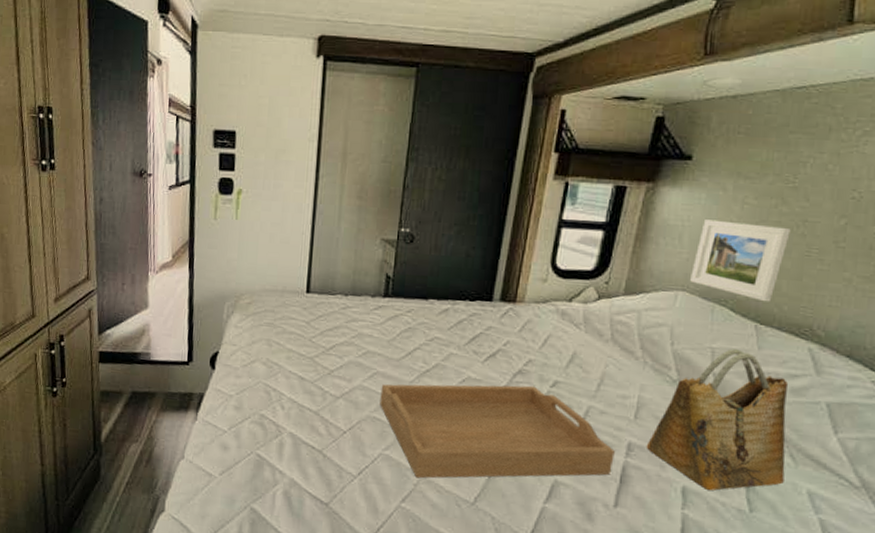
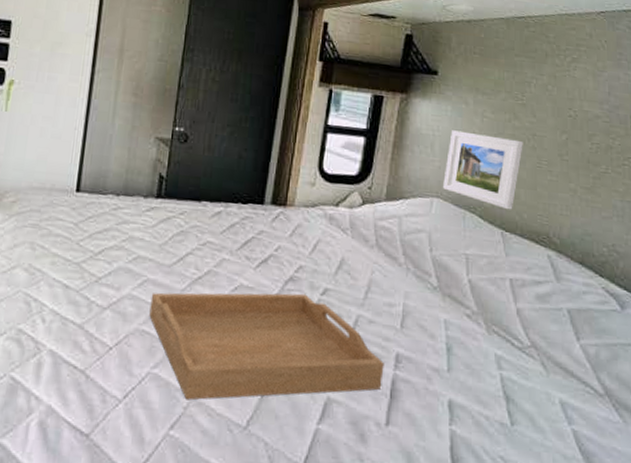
grocery bag: present [646,349,789,491] -> none [413,255,539,404]

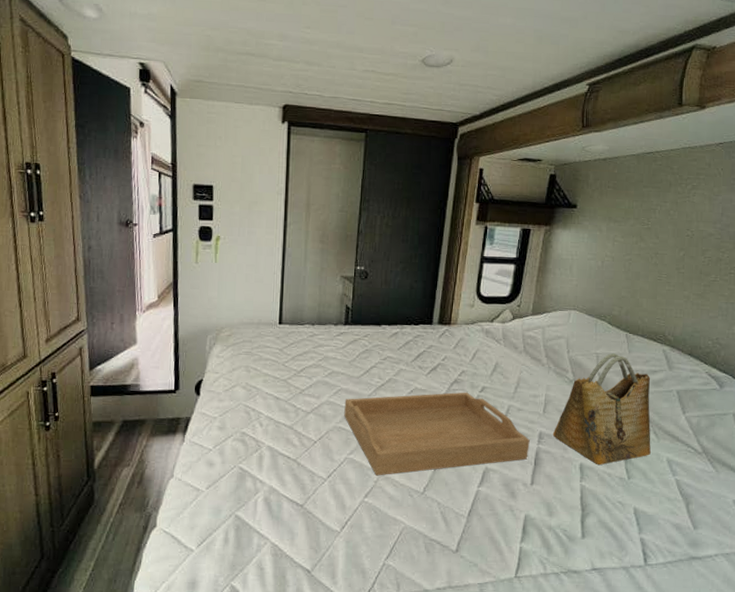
grocery bag: none [413,255,539,404] -> present [552,353,651,466]
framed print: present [443,130,523,210] -> none [579,254,647,316]

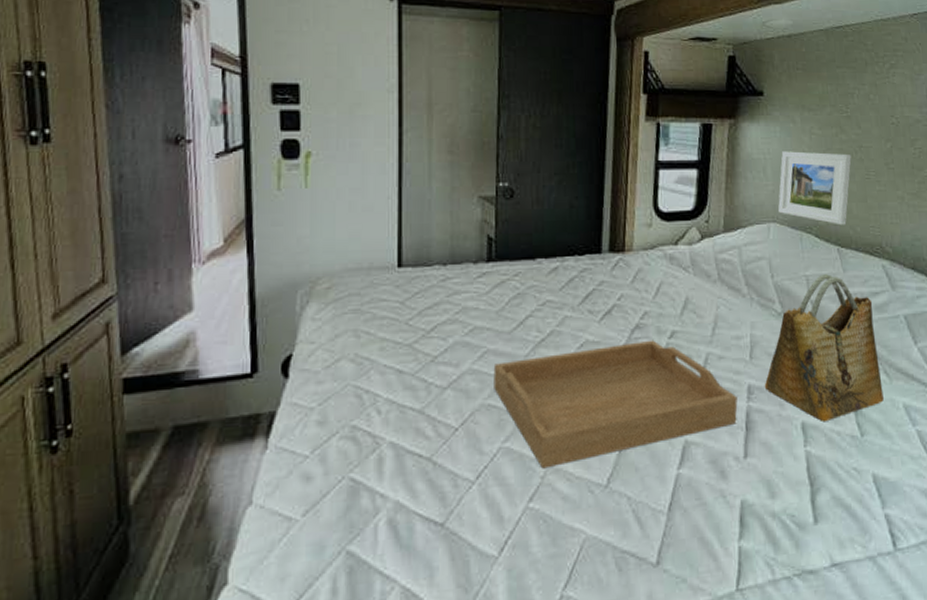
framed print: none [579,254,647,316] -> present [778,151,852,226]

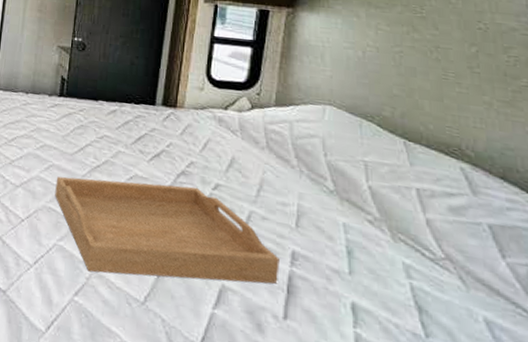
grocery bag: present [764,274,884,422] -> none [310,163,457,310]
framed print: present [778,151,852,226] -> none [336,42,425,121]

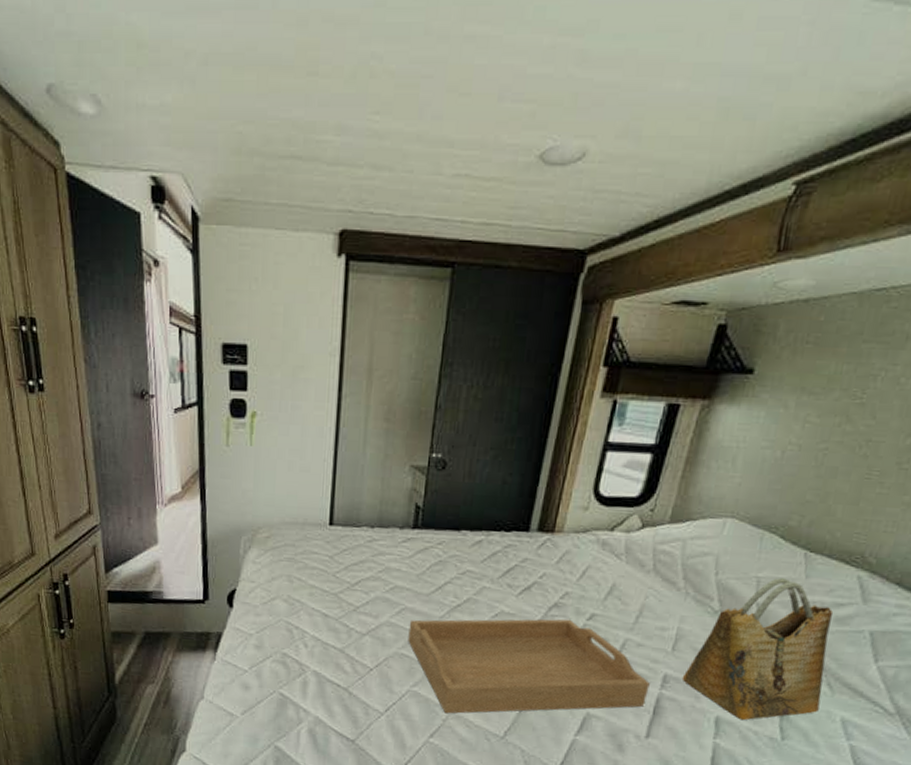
grocery bag: none [310,163,457,310] -> present [682,578,834,721]

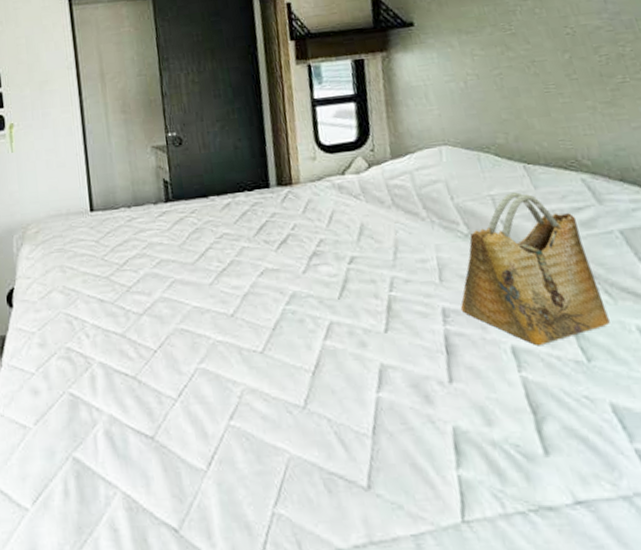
serving tray: present [408,619,650,714] -> none [182,266,435,389]

